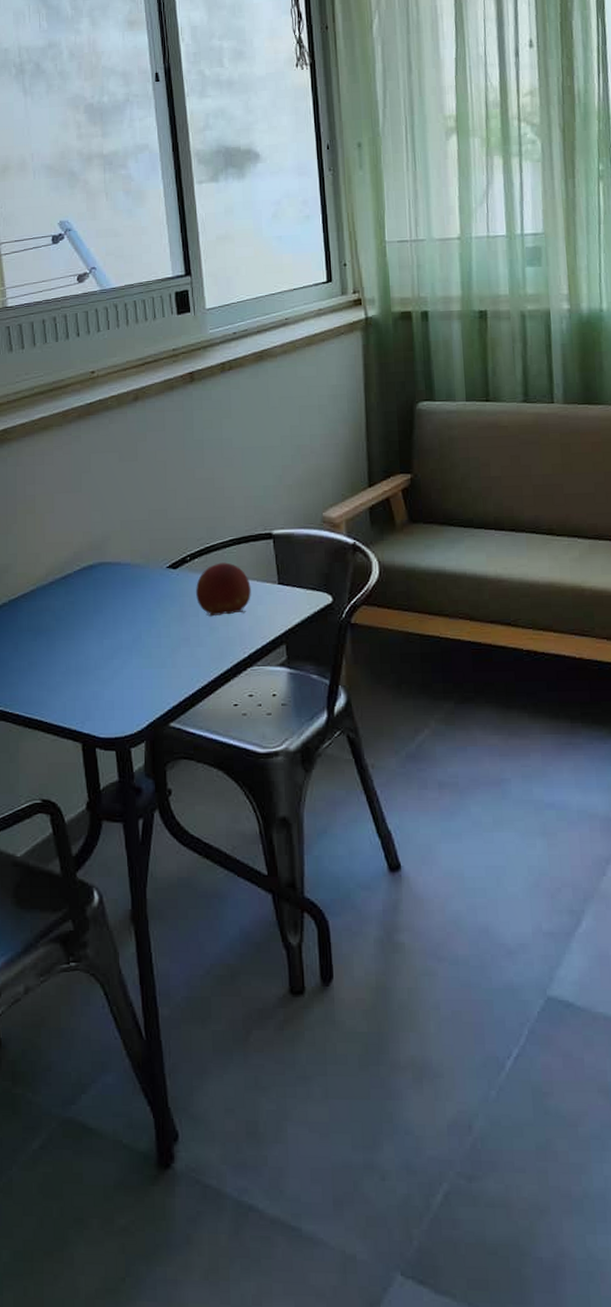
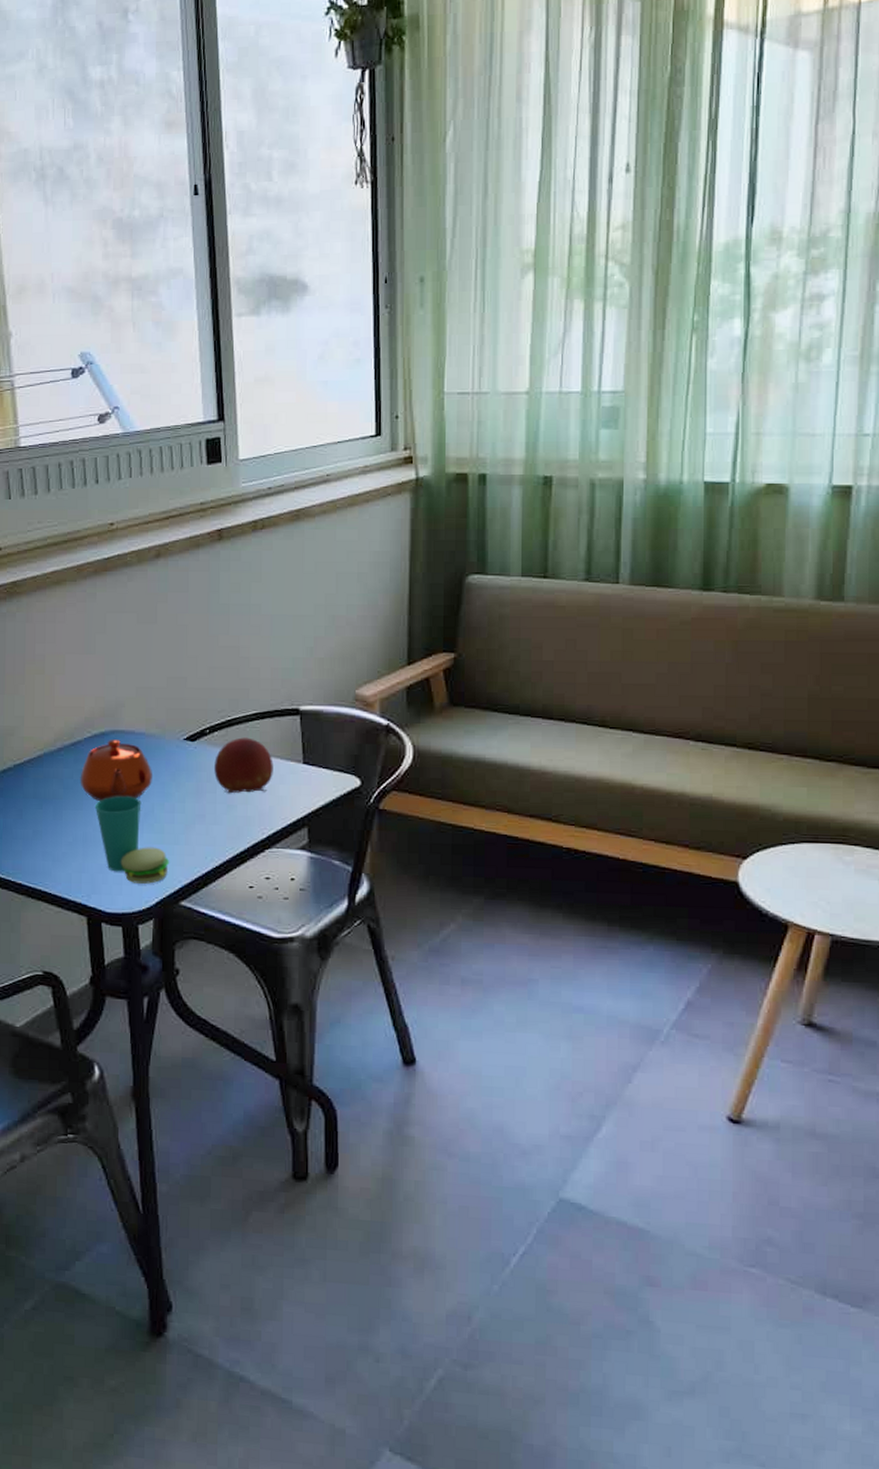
teapot: none [71,570,139,630] -> present [80,738,152,801]
cup: none [85,624,159,708] -> present [94,796,170,884]

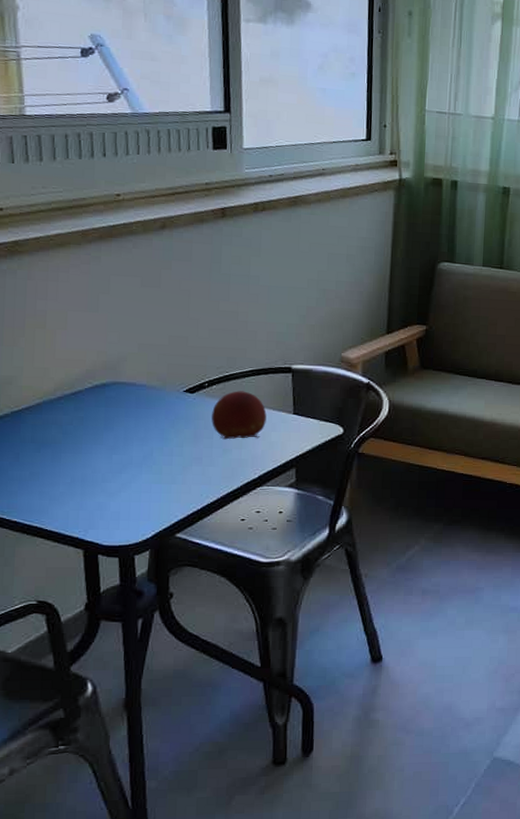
teapot: present [80,738,152,801] -> none [79,389,152,445]
cup: present [94,796,170,884] -> none [94,441,167,519]

